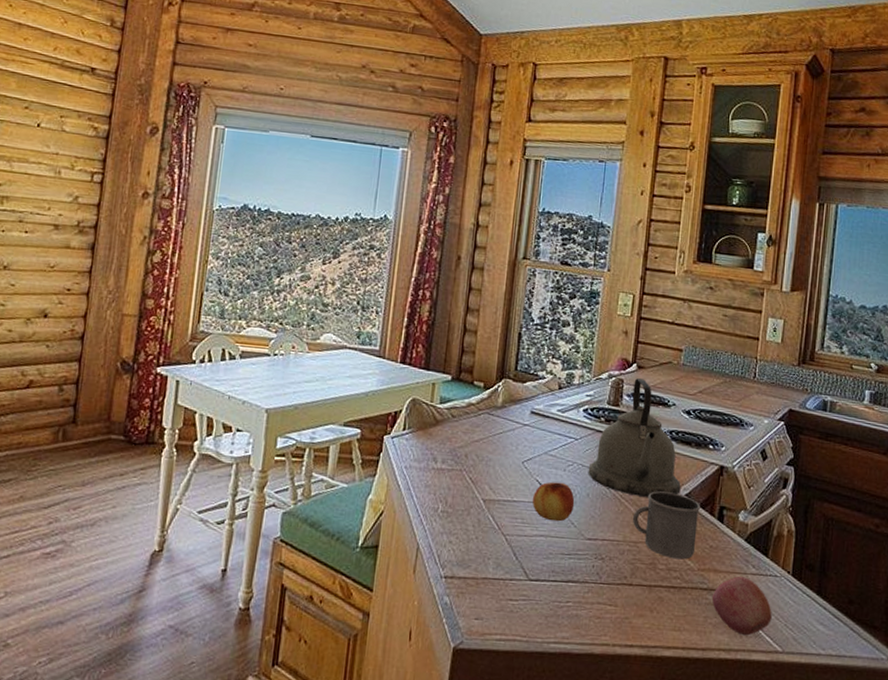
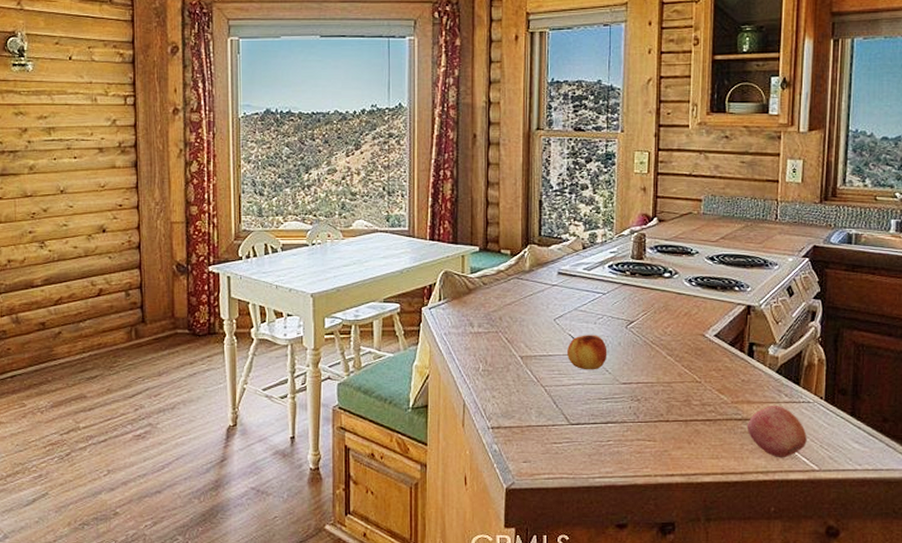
kettle: present [588,378,681,497] -> none [618,231,709,341]
mug: present [632,491,701,560] -> none [664,334,731,395]

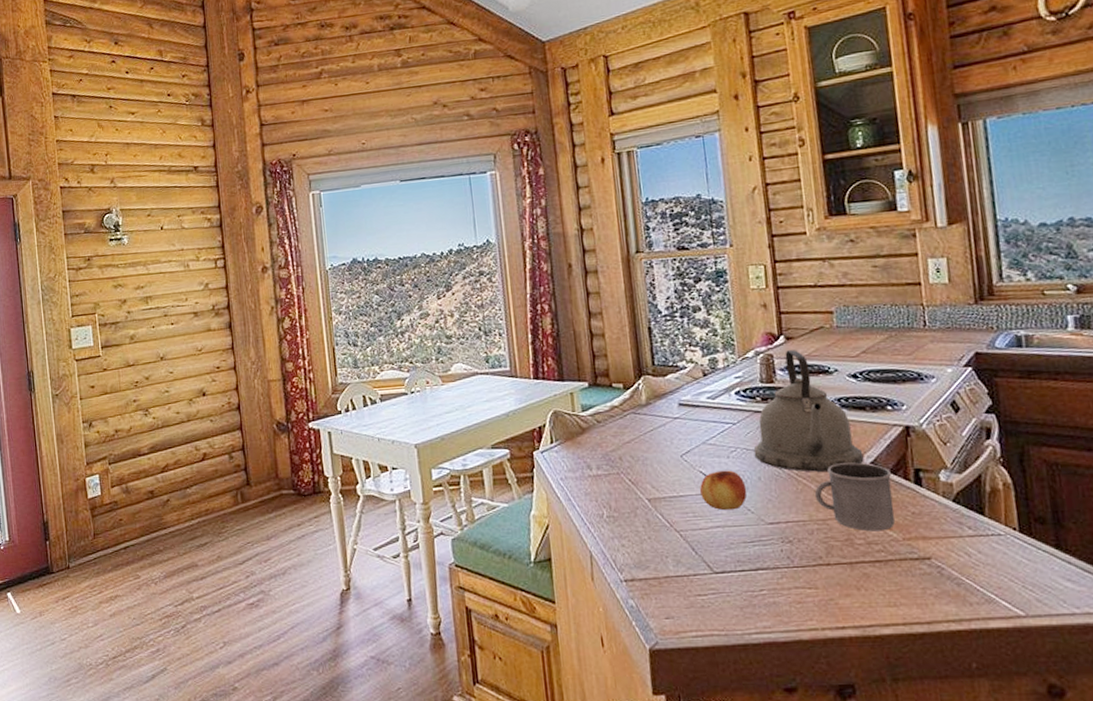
kettle: none [618,231,709,341] -> present [753,350,864,472]
mug: none [664,334,731,395] -> present [814,462,895,532]
fruit: present [746,406,807,458] -> none [926,540,1005,603]

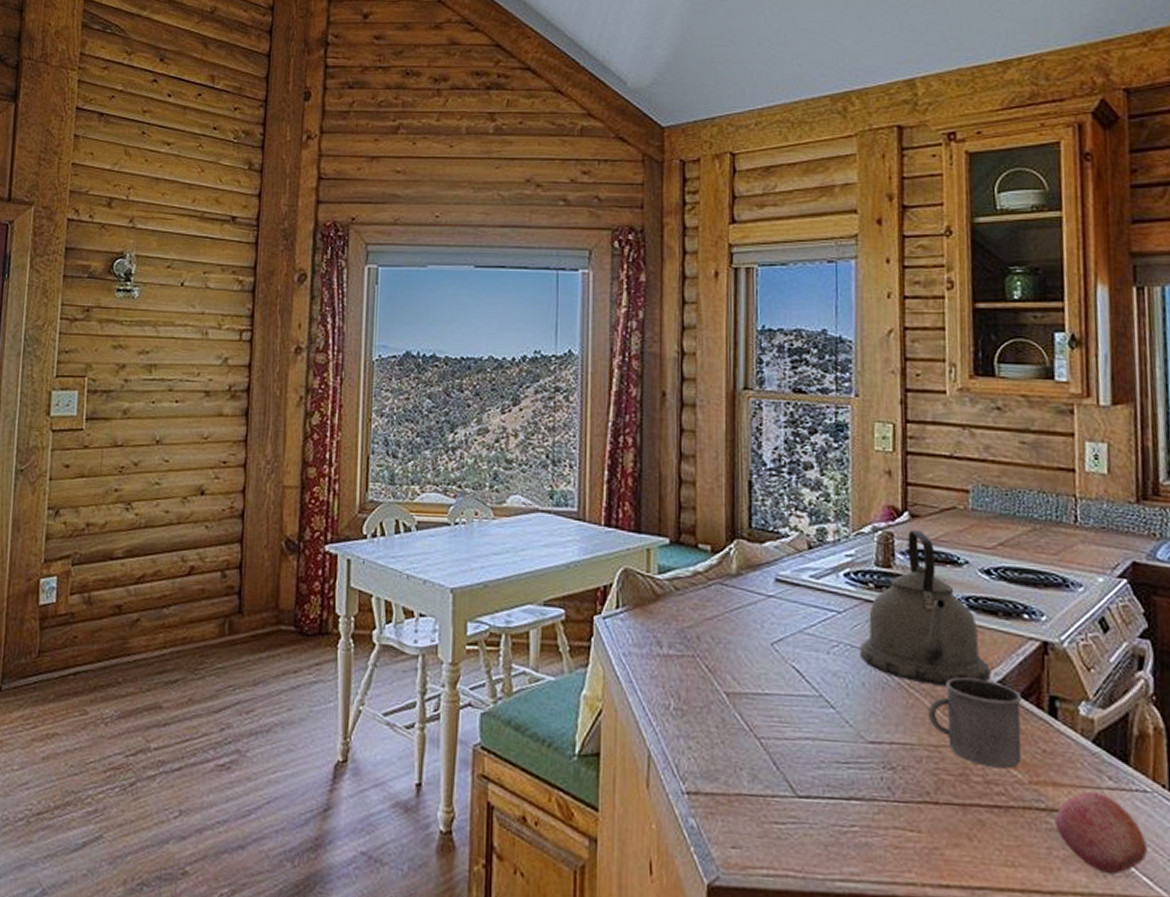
fruit: present [699,470,747,511] -> none [789,668,847,720]
fruit: none [926,540,1005,603] -> present [1054,792,1147,875]

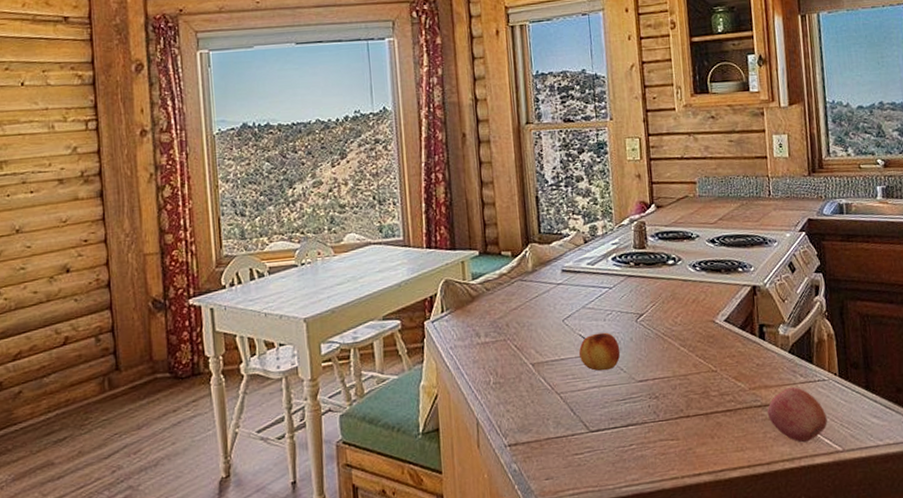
fruit: none [789,668,847,720] -> present [578,332,621,372]
kettle: present [859,530,991,685] -> none [627,217,719,331]
mug: present [927,677,1023,769] -> none [677,320,743,384]

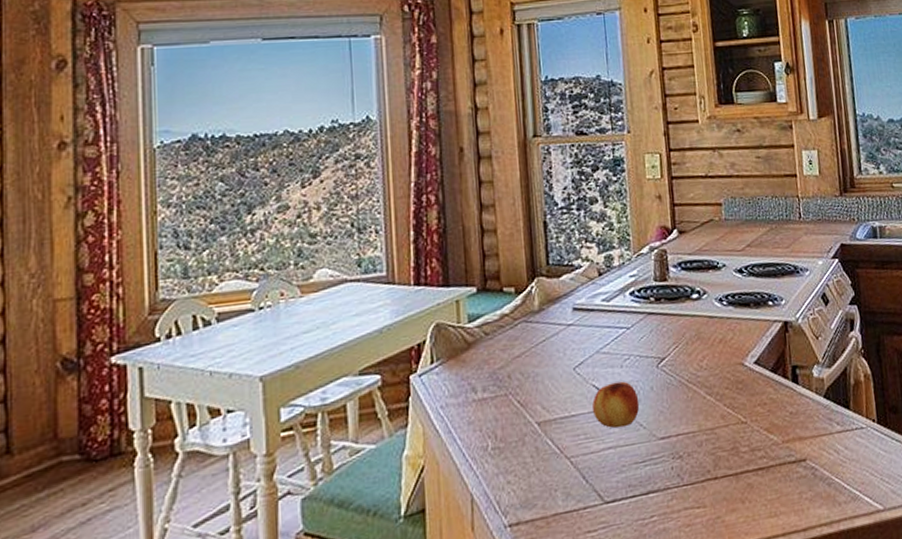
fruit: present [767,387,827,443] -> none [802,437,867,503]

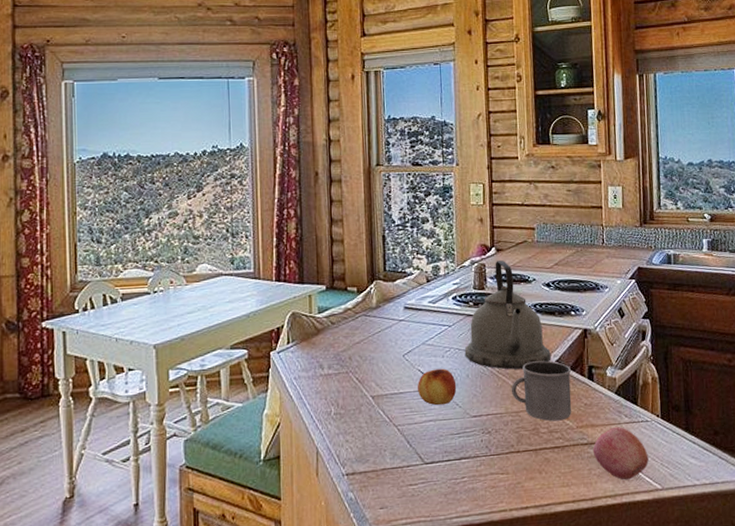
kettle: none [646,244,749,377] -> present [464,260,551,370]
mug: none [703,363,775,437] -> present [511,360,572,421]
fruit: none [802,437,867,503] -> present [592,427,649,480]

